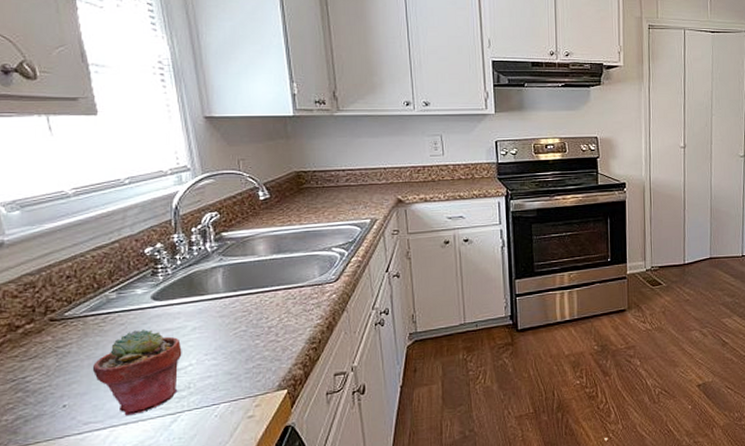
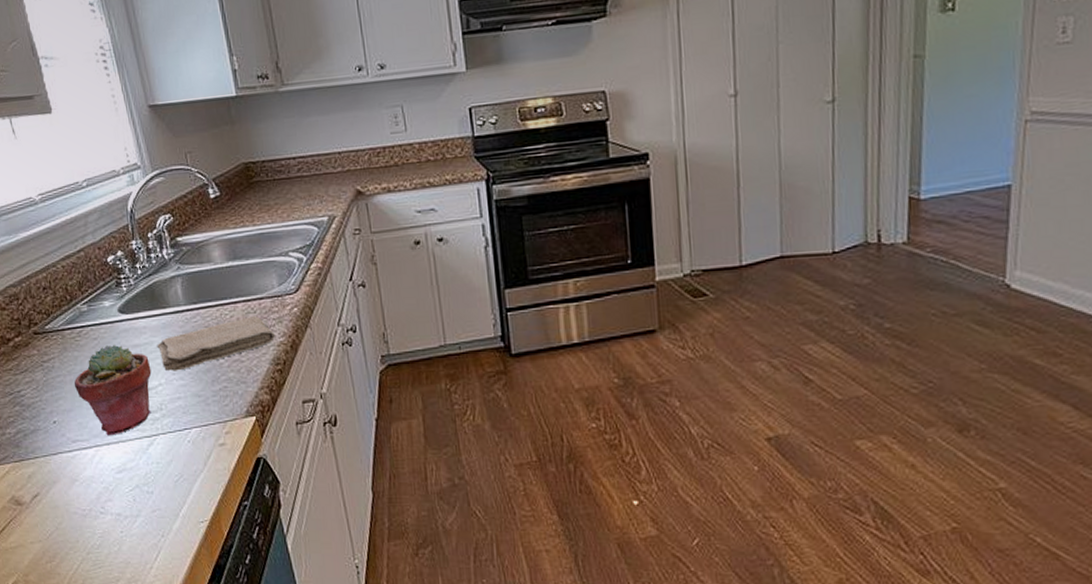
washcloth: none [191,302,312,353] -> present [157,316,275,372]

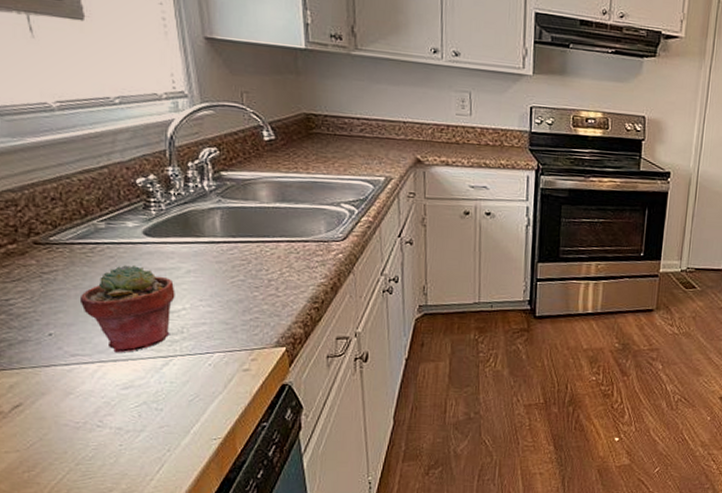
washcloth: present [157,316,275,372] -> none [185,256,316,298]

